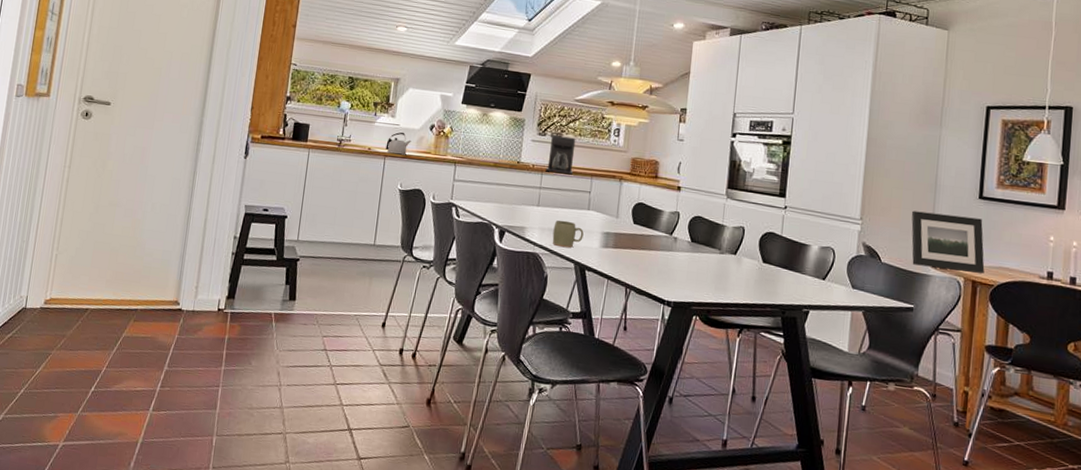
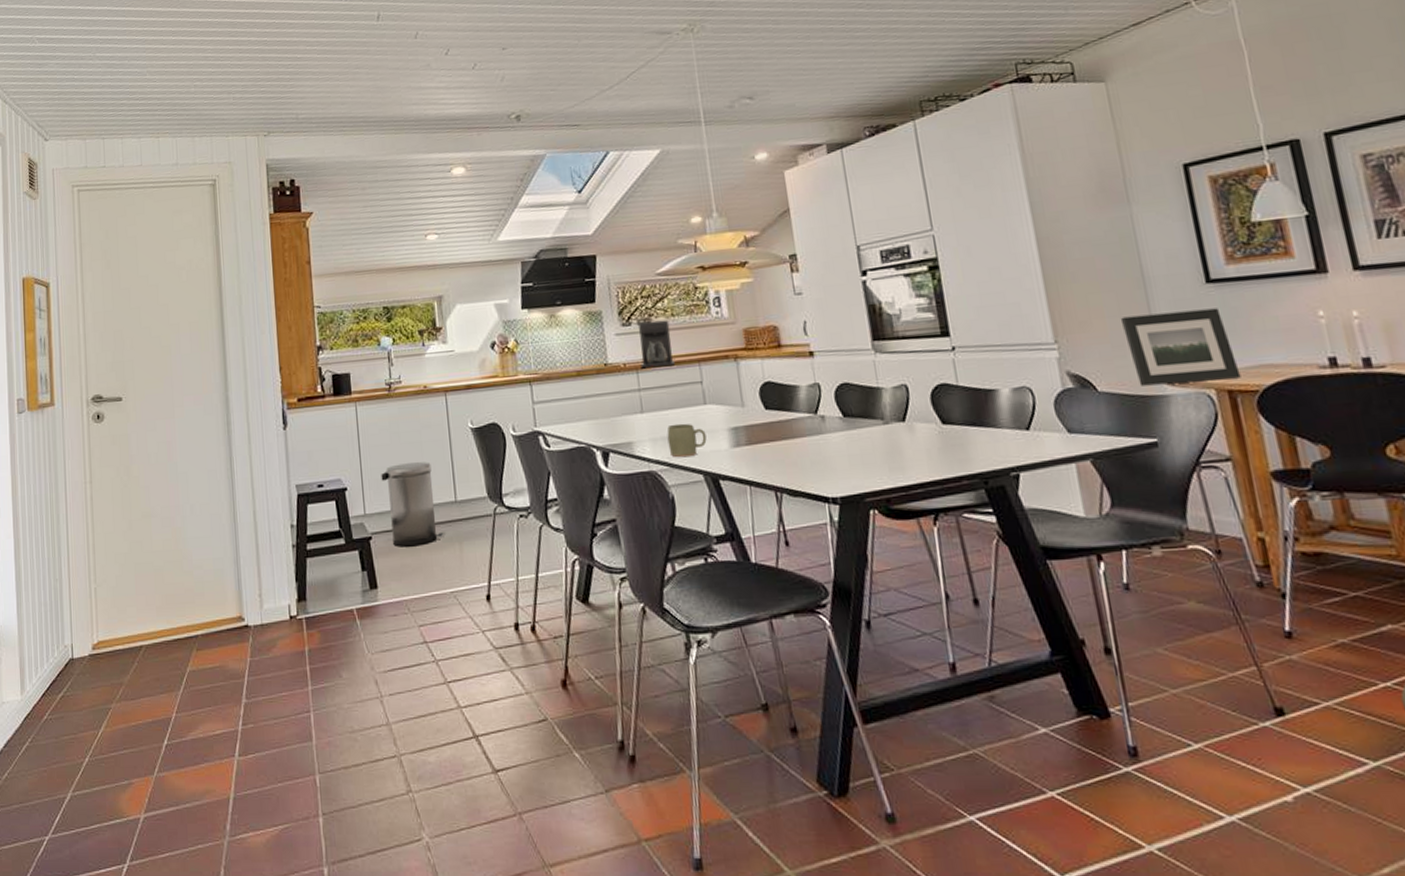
pedal bin: none [316,205,361,274] -> present [381,462,446,547]
kettle: present [385,132,411,155] -> none [443,358,472,387]

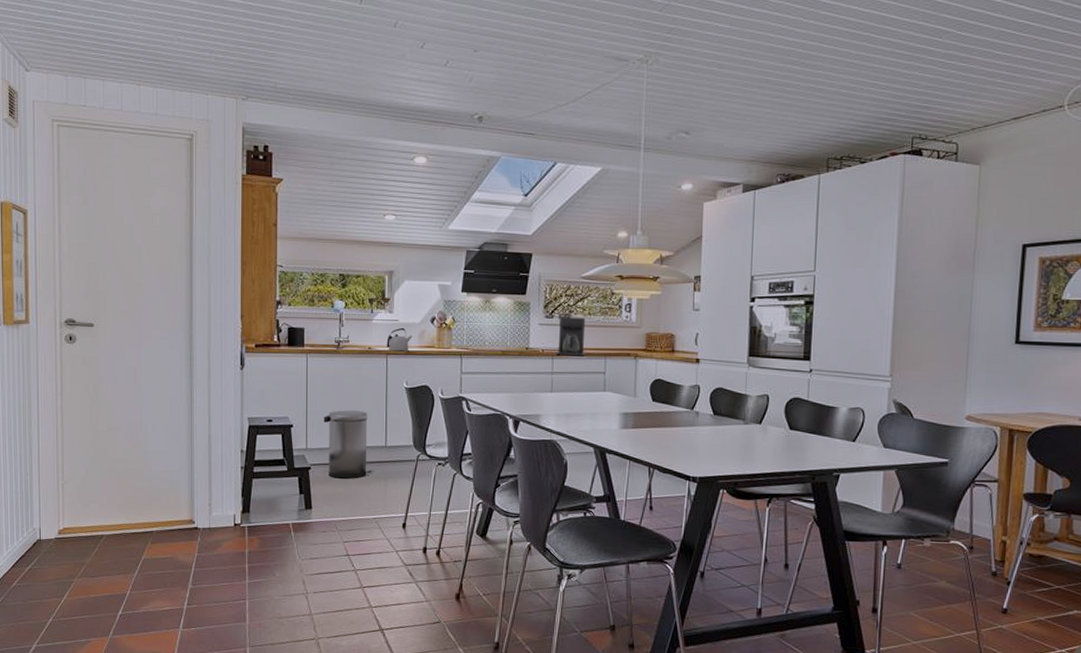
kettle: none [443,358,472,387] -> present [386,327,413,351]
mug: present [667,423,707,458] -> none [569,404,601,432]
picture frame: present [1120,308,1241,386] -> none [943,362,1022,421]

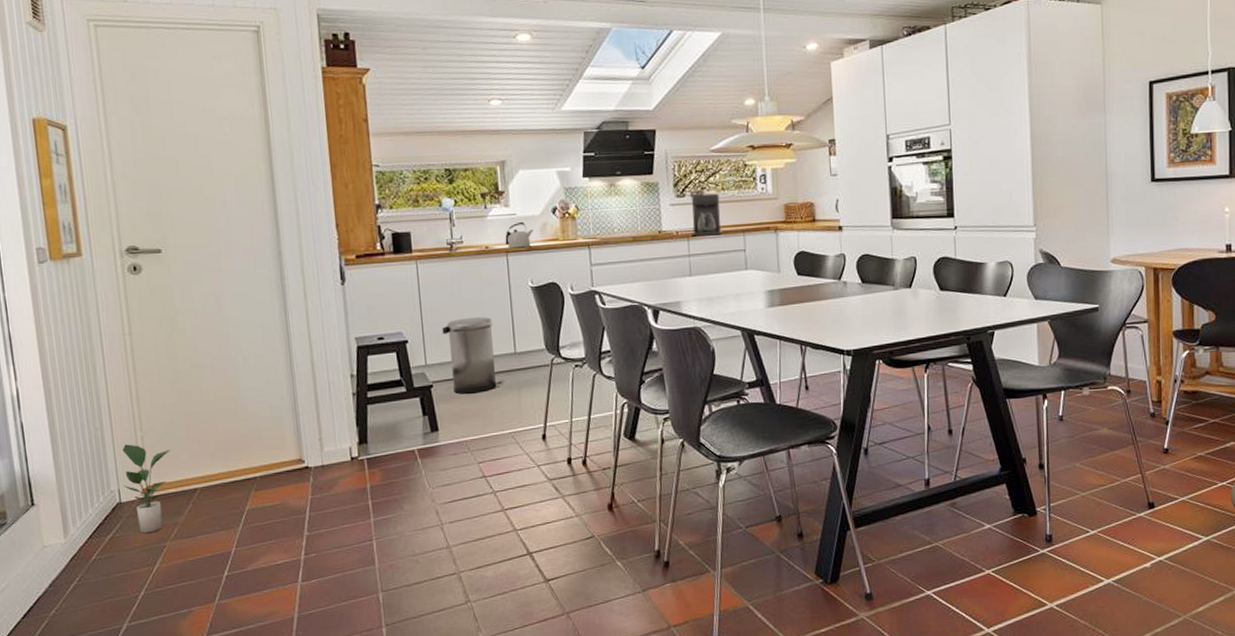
potted plant: none [44,490,85,569] -> present [122,444,171,534]

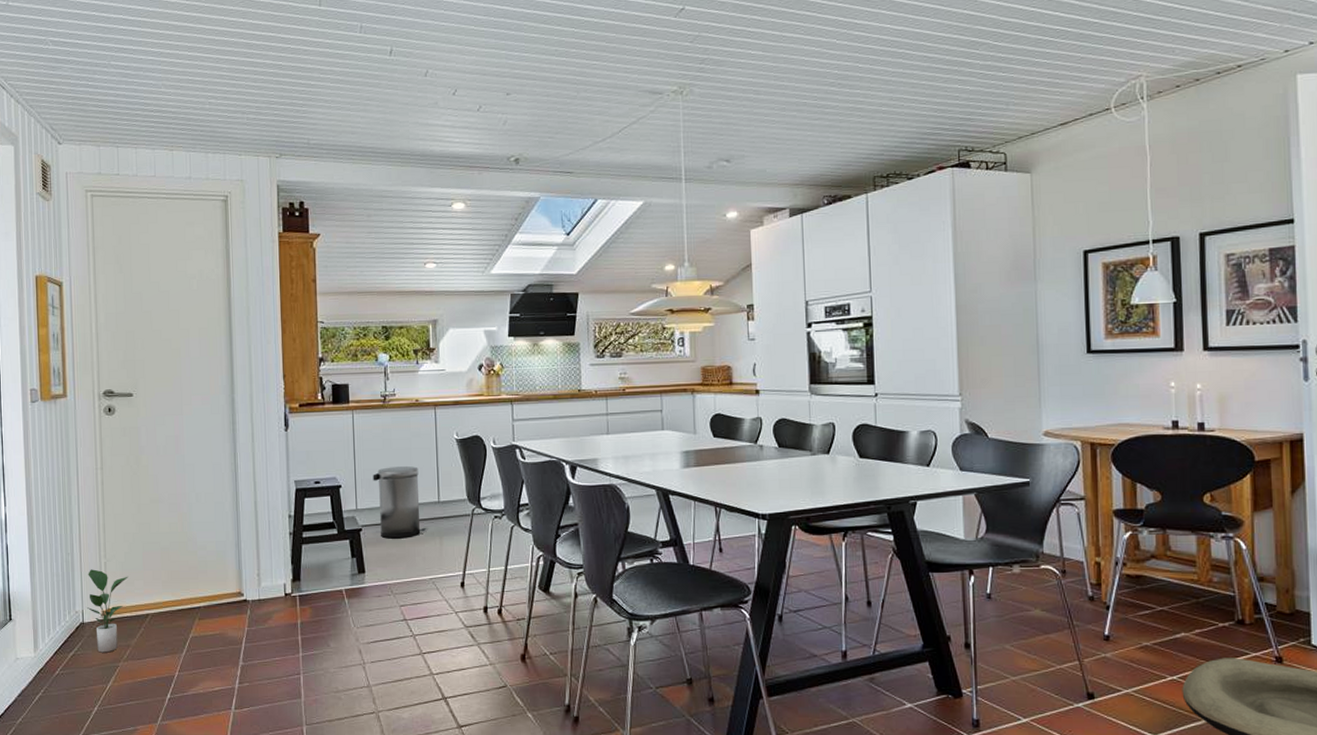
kettle: present [505,221,534,249] -> none [434,377,461,402]
coffee maker: present [691,193,723,237] -> none [610,354,641,397]

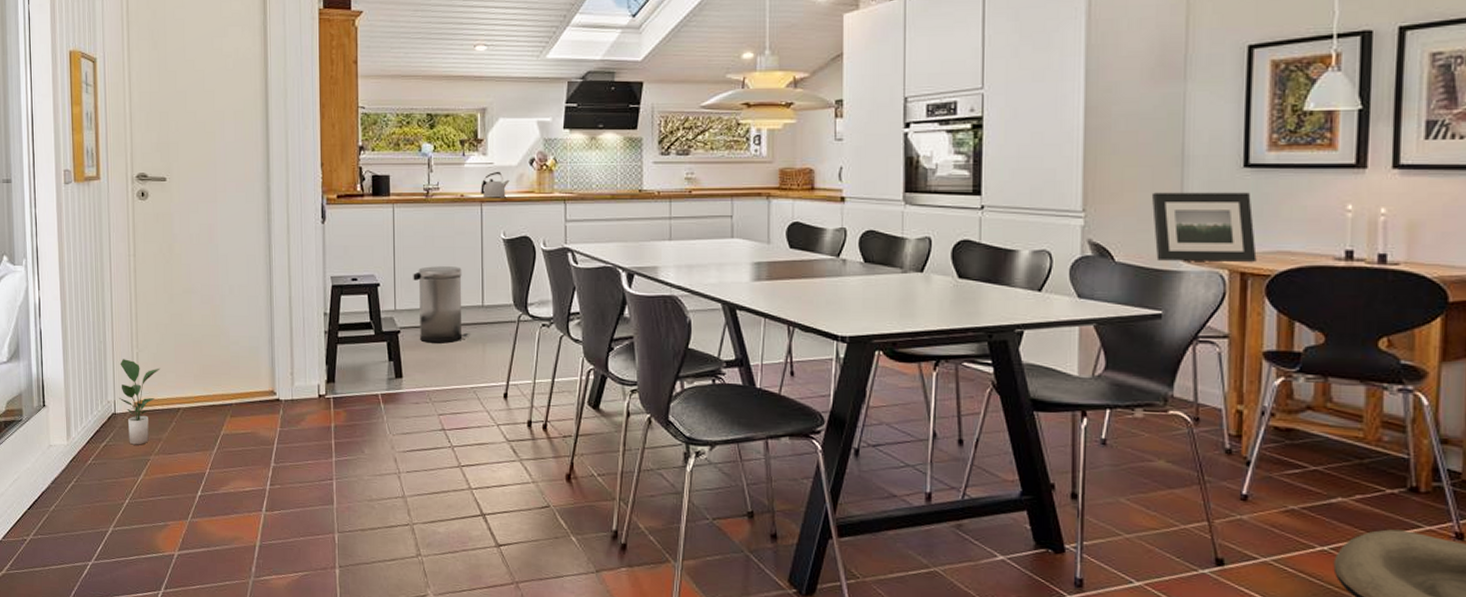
kettle: none [434,377,461,402] -> present [481,171,510,198]
picture frame: none [1014,374,1103,436] -> present [1151,192,1257,262]

